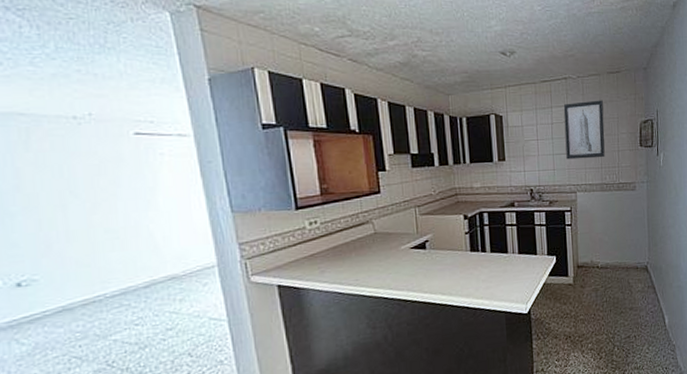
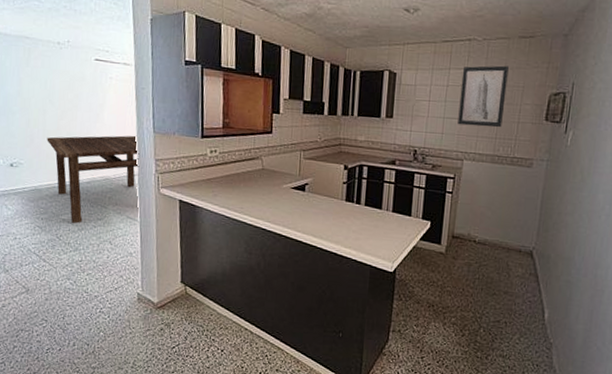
dining table: none [73,219,219,342] -> present [47,135,140,223]

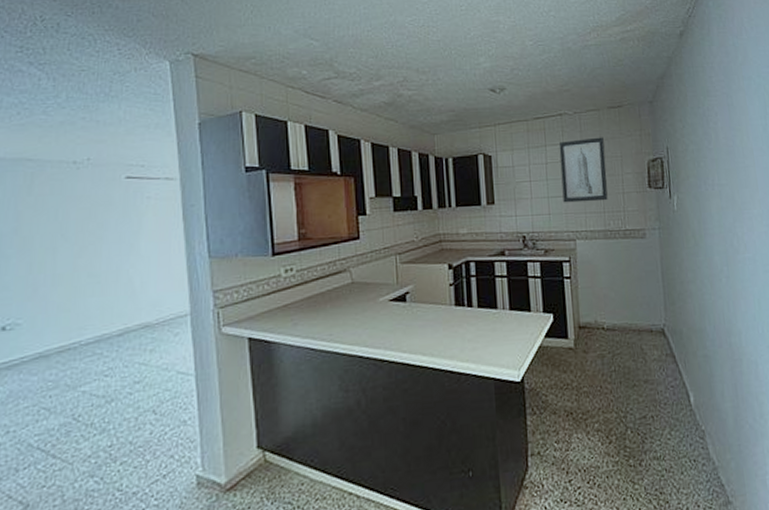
dining table: present [47,135,140,223] -> none [57,264,192,394]

